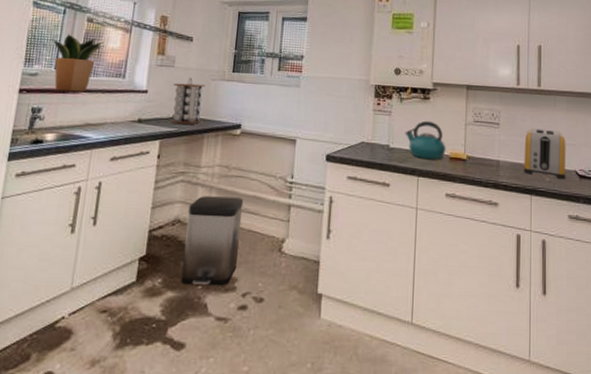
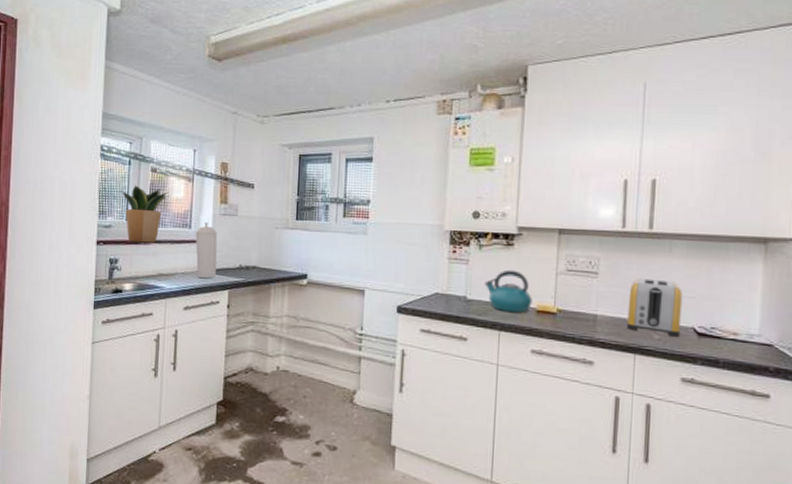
canister: none [127,72,153,129] -> present [195,222,218,279]
spice rack: present [169,77,205,125] -> none [236,226,269,275]
pedal bin: present [181,196,244,286] -> none [257,345,313,433]

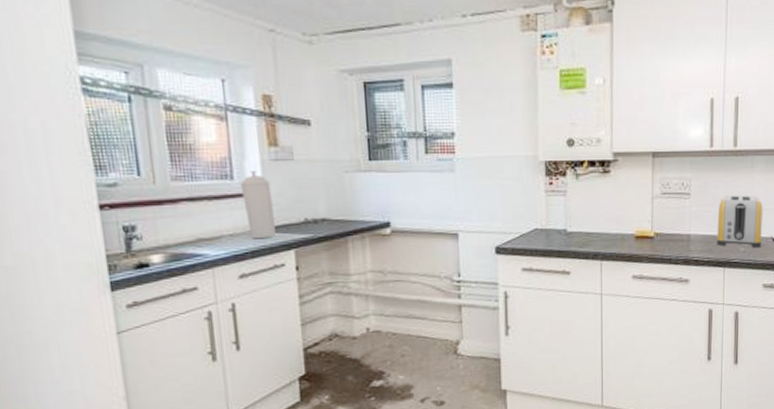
potted plant: present [120,185,169,243] -> none [122,129,196,203]
kettle: present [484,269,532,313] -> none [583,197,631,241]

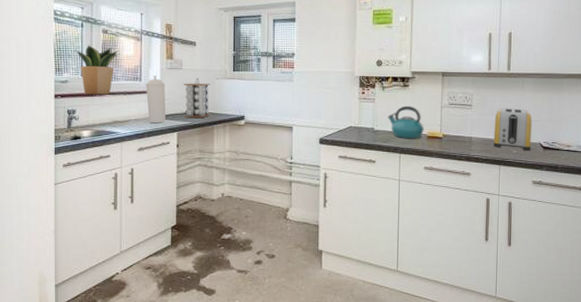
potted plant: none [122,129,196,203] -> present [74,45,120,95]
spice rack: none [298,171,341,229] -> present [183,77,211,119]
kettle: none [583,197,631,241] -> present [387,105,424,139]

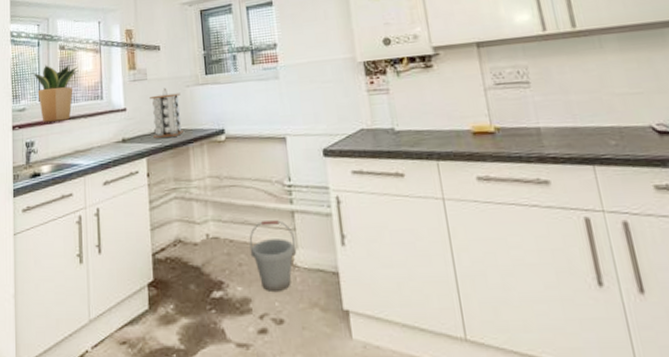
canister: present [145,75,166,124] -> none [107,91,133,150]
bucket: none [255,187,290,236] -> present [249,220,297,291]
kettle: present [387,105,424,139] -> none [410,92,466,139]
toaster: present [493,108,533,152] -> none [567,79,638,141]

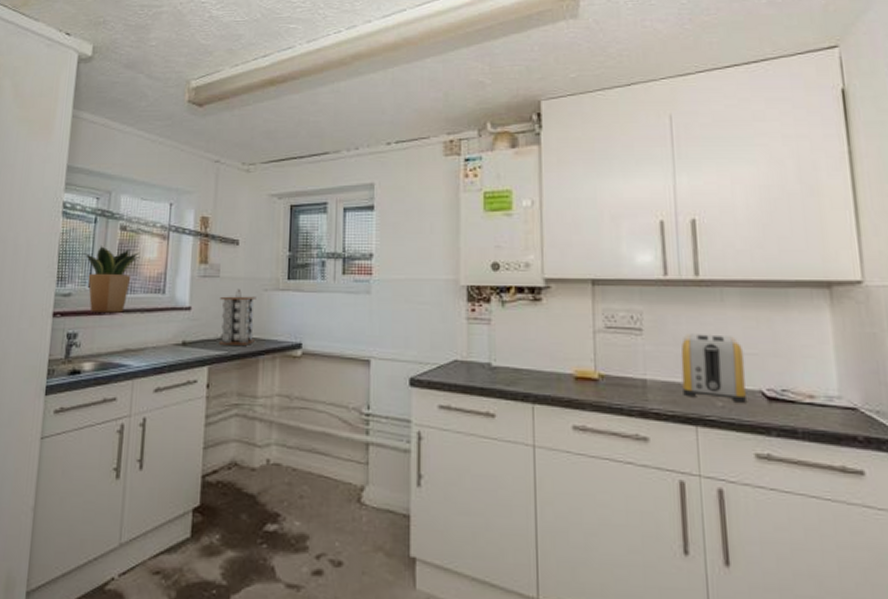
bucket: present [249,220,297,291] -> none [314,451,367,530]
toaster: none [567,79,638,141] -> present [680,333,746,404]

